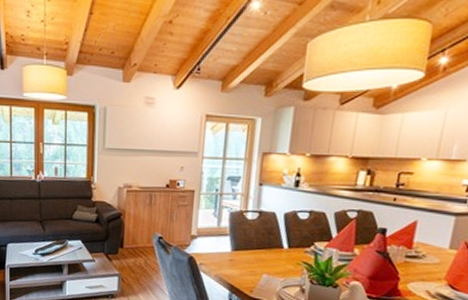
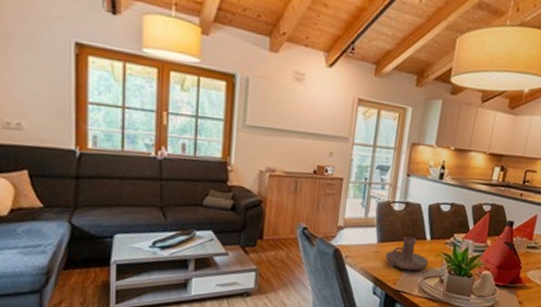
candle holder: none [240,244,287,280] -> present [385,236,429,271]

